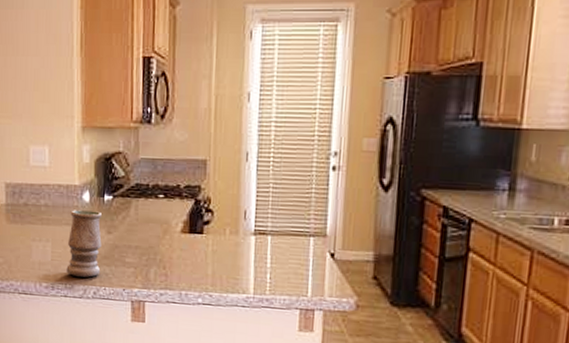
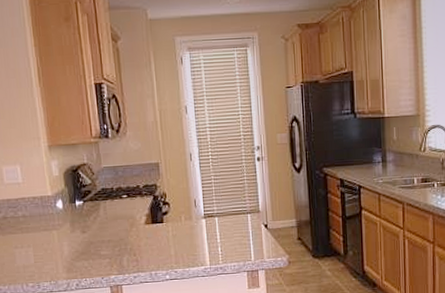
vase: present [66,209,102,278] -> none [47,215,80,273]

